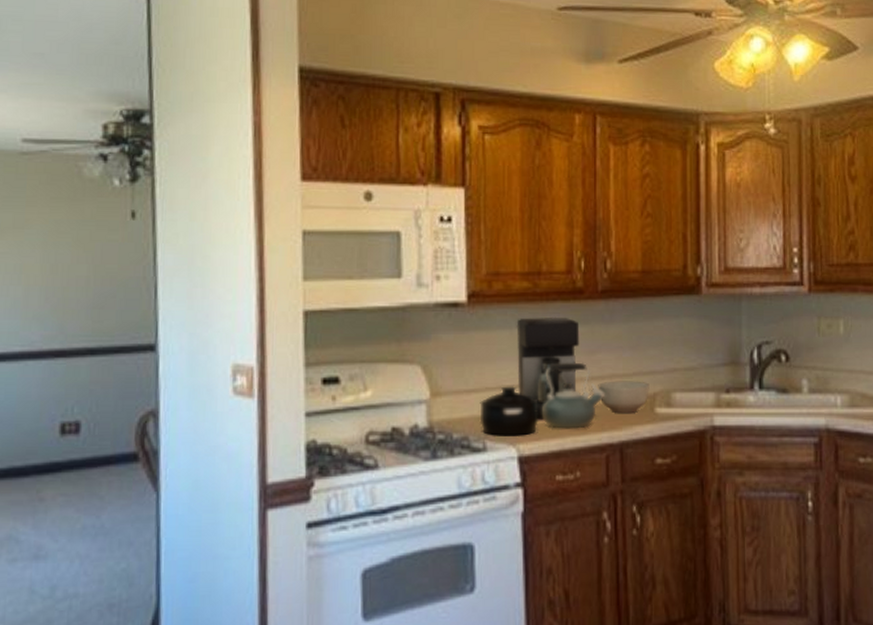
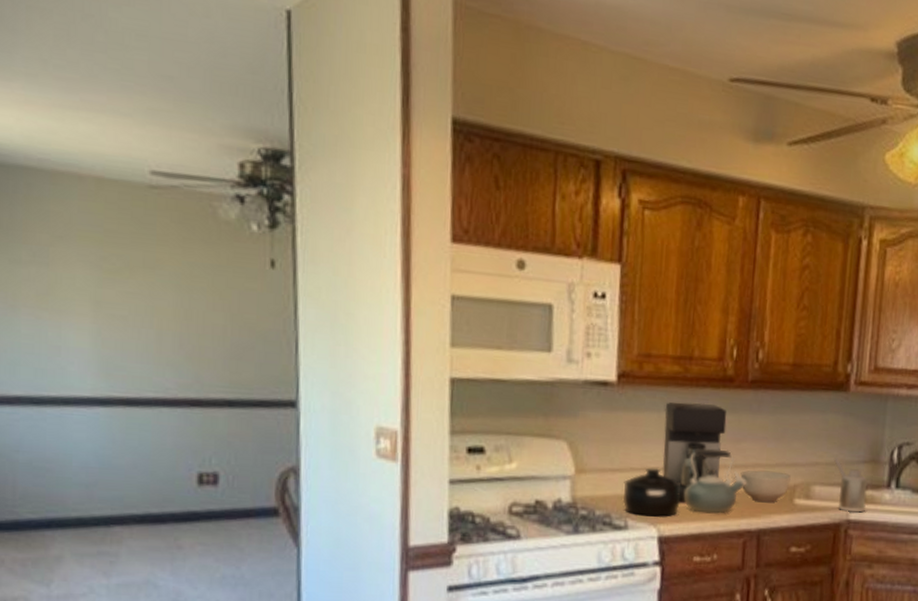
soap dispenser: none [693,362,731,419] -> present [834,458,868,513]

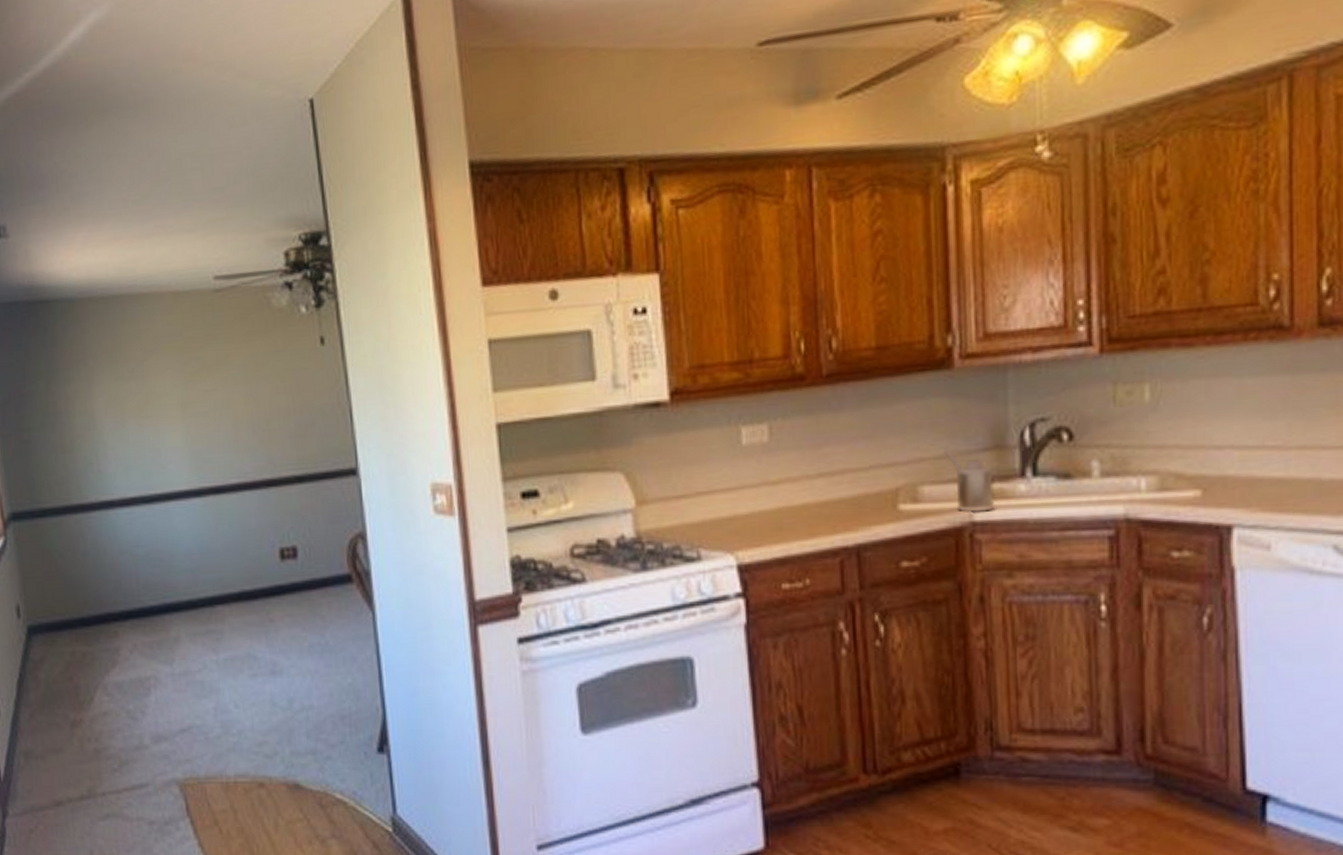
saucepan: present [622,468,682,518] -> none [690,489,759,544]
coffee maker: present [663,402,727,503] -> none [729,409,803,524]
kettle: present [683,449,747,514] -> none [761,459,837,532]
bowl: present [740,470,791,503] -> none [827,475,891,513]

